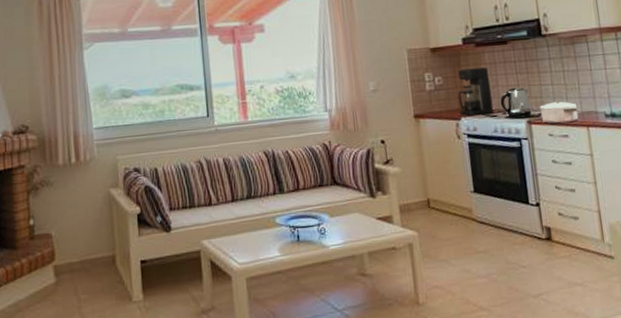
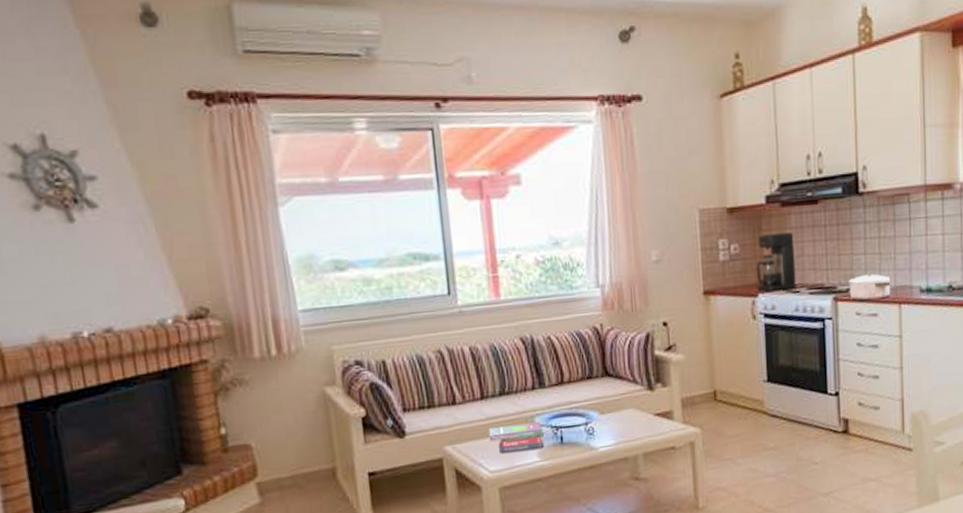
books: none [237,222,283,248] -> present [488,422,544,453]
kettle: present [500,87,532,120] -> none [804,257,840,296]

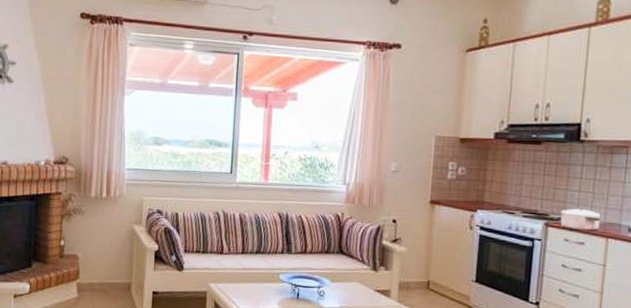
books: present [488,422,544,453] -> none [243,276,285,300]
coffee maker: present [756,232,796,293] -> none [477,163,516,211]

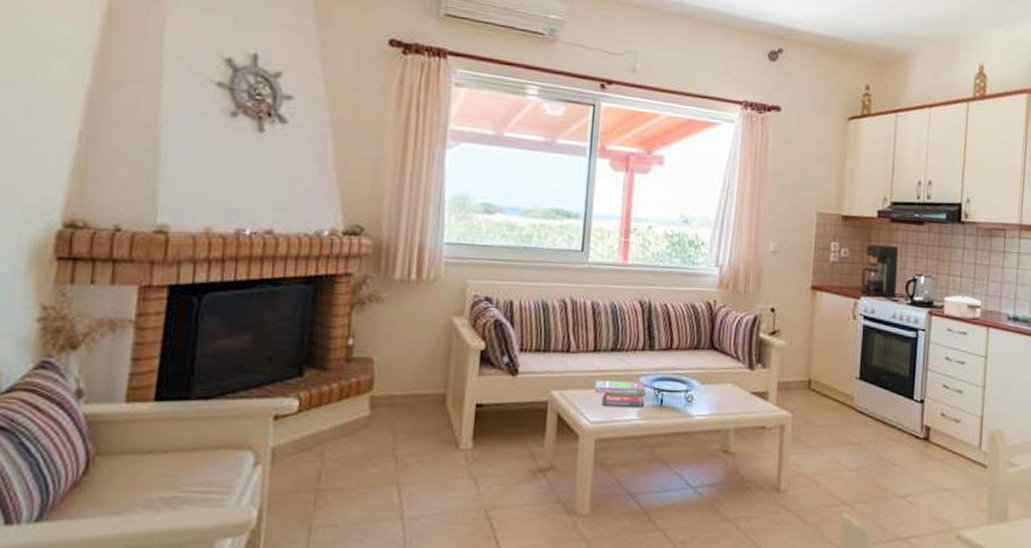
books: none [243,276,285,300] -> present [594,380,646,409]
coffee maker: none [477,163,516,211] -> present [860,244,899,298]
kettle: none [520,188,552,221] -> present [904,273,935,309]

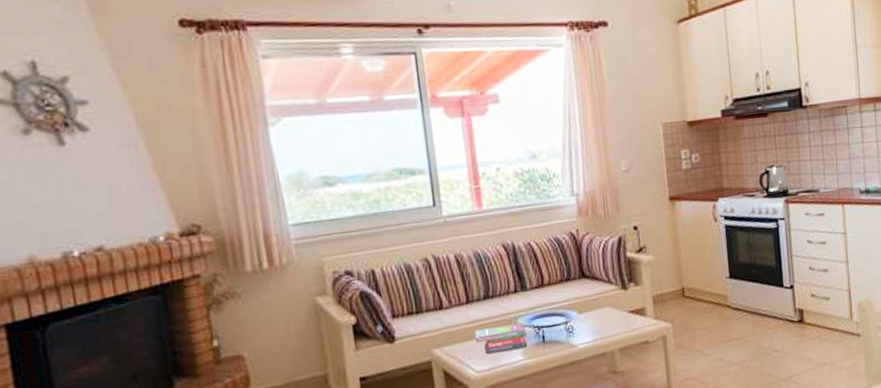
coffee maker: present [860,244,899,298] -> none [715,142,752,197]
cooking pot: present [943,294,982,320] -> none [797,176,835,203]

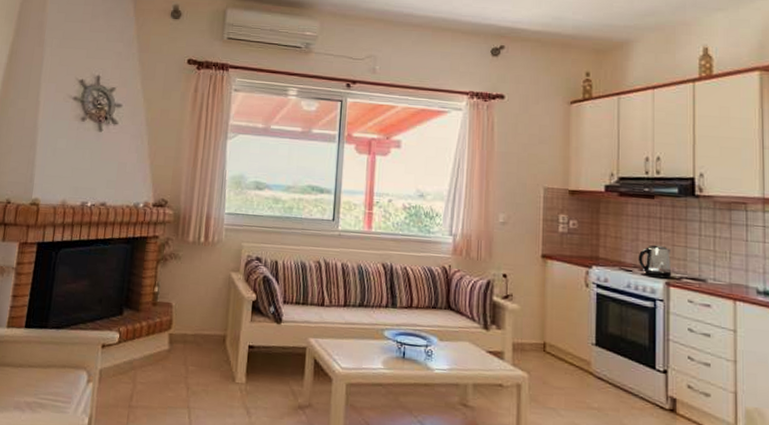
books: present [474,323,527,354] -> none [345,331,390,359]

